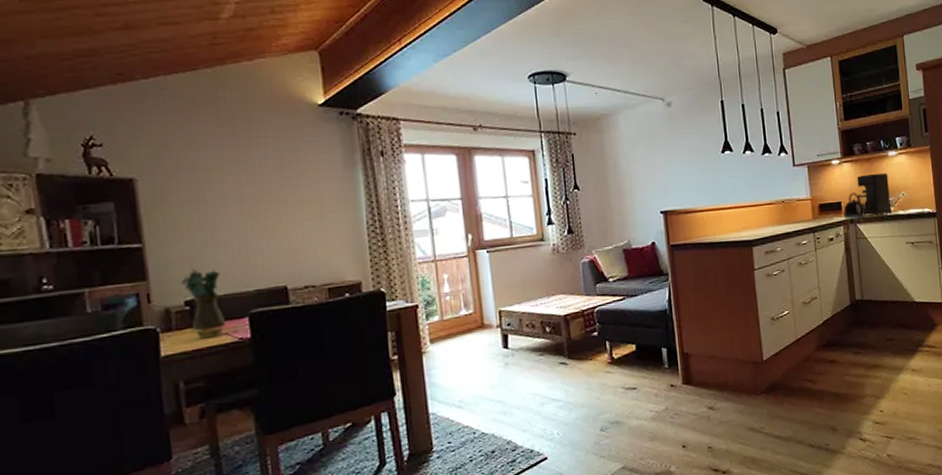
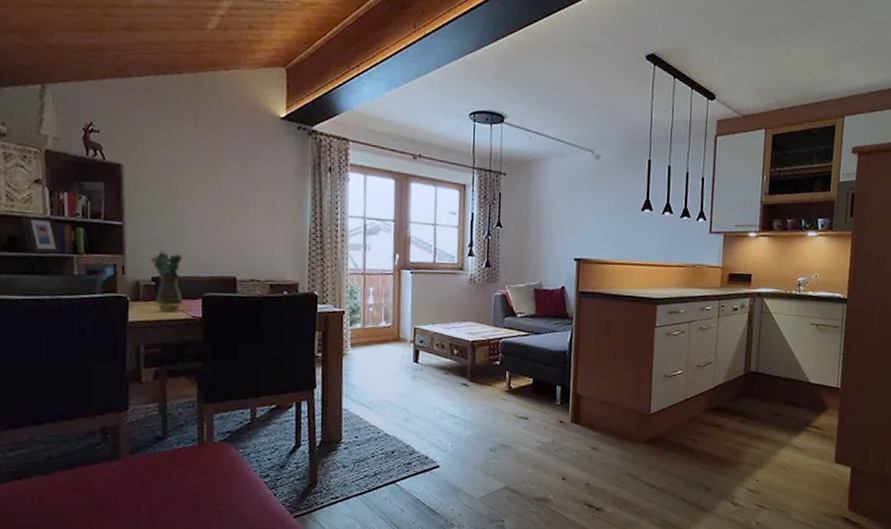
picture frame: none [10,249,70,297] -> present [19,215,63,255]
books: none [56,254,106,291] -> present [55,223,91,255]
kettle: present [843,193,866,219] -> none [752,267,774,293]
coffee maker: present [856,172,891,216] -> none [769,251,804,293]

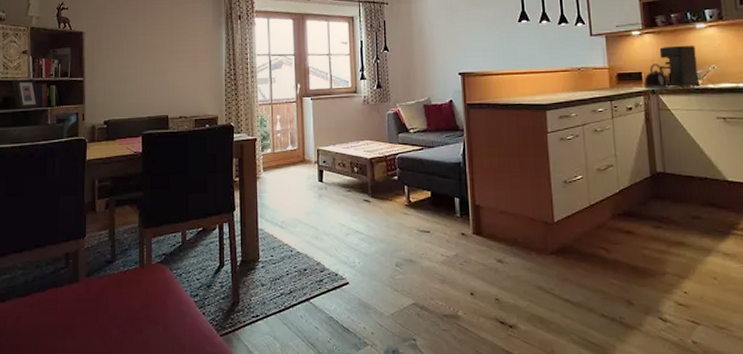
vase: present [150,249,182,313] -> none [103,97,127,150]
kettle: none [752,267,774,293] -> present [644,64,669,90]
coffee maker: none [769,251,804,293] -> present [659,45,699,88]

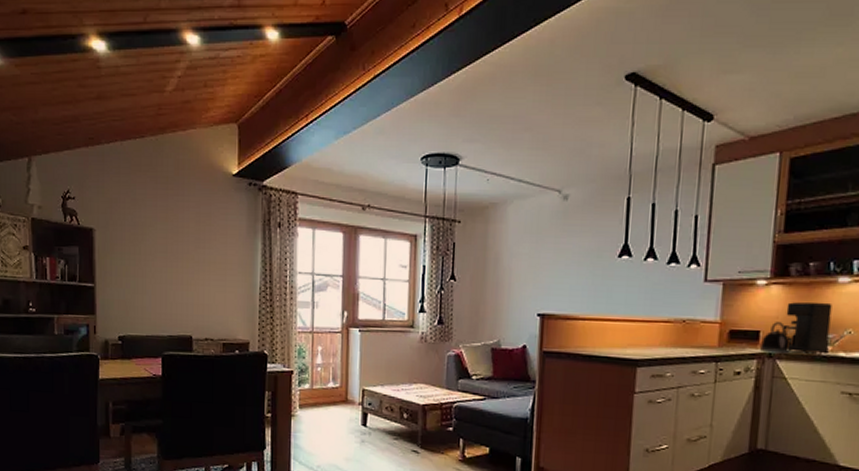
picture frame: present [11,79,41,110] -> none [11,279,46,316]
books: present [35,83,61,108] -> none [39,286,69,316]

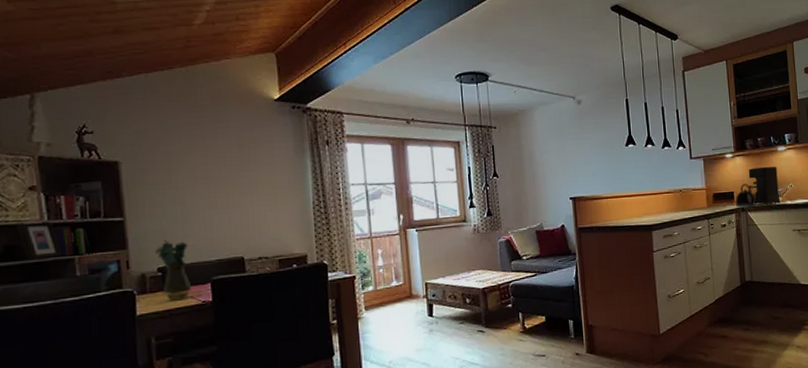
picture frame: none [11,279,46,316] -> present [15,221,63,261]
books: none [39,286,69,316] -> present [53,226,93,257]
vase: none [117,309,145,371] -> present [155,239,191,301]

